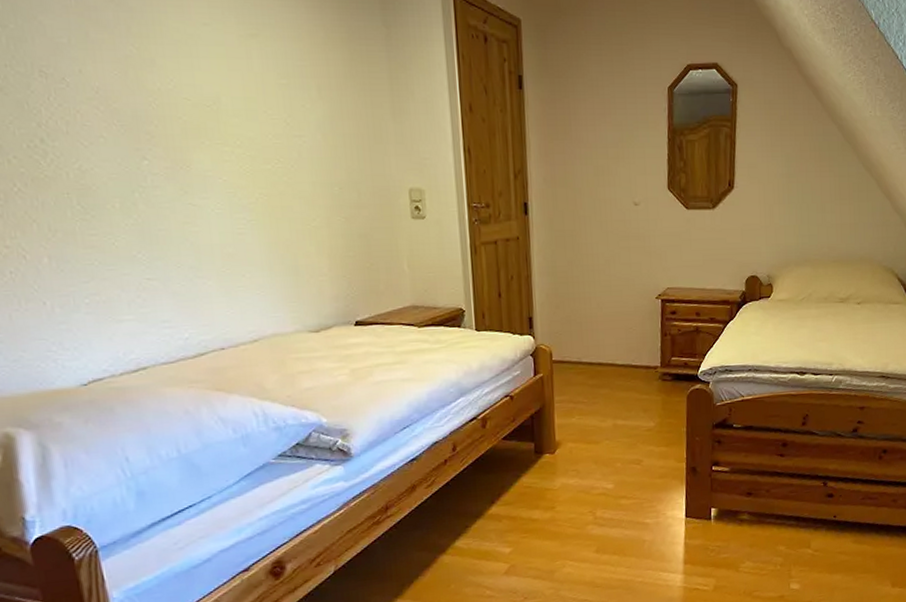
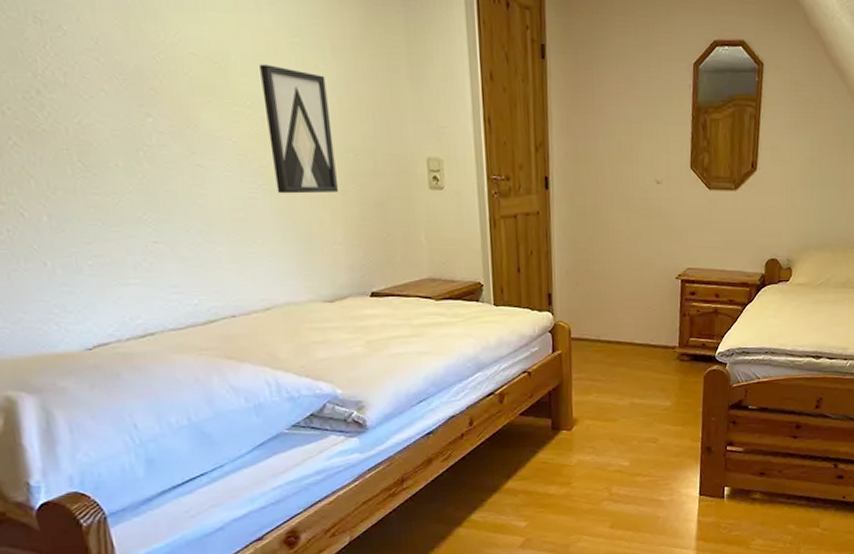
wall art: none [249,106,323,228] -> present [260,64,338,194]

